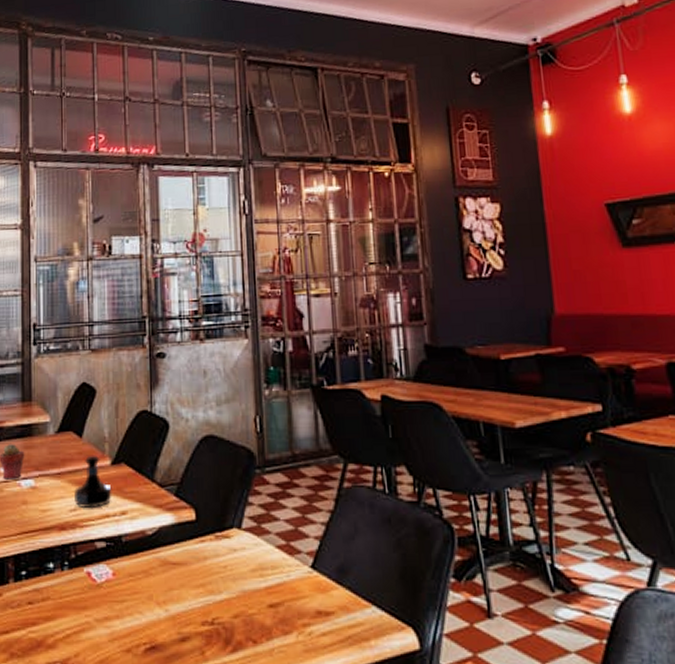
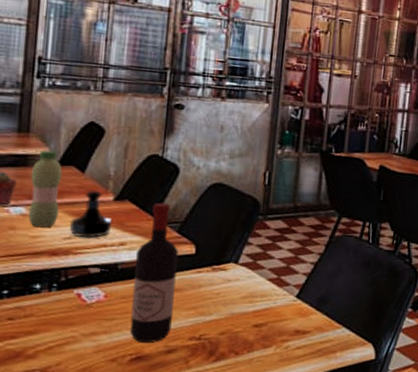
water bottle: none [36,417,63,500] -> present [28,150,63,228]
wine bottle: none [138,463,182,630] -> present [129,202,179,344]

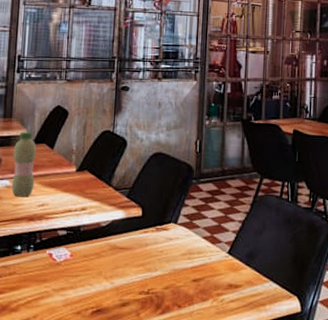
tequila bottle: present [69,189,113,239] -> none [42,163,76,205]
wine bottle: present [129,202,179,344] -> none [91,171,128,298]

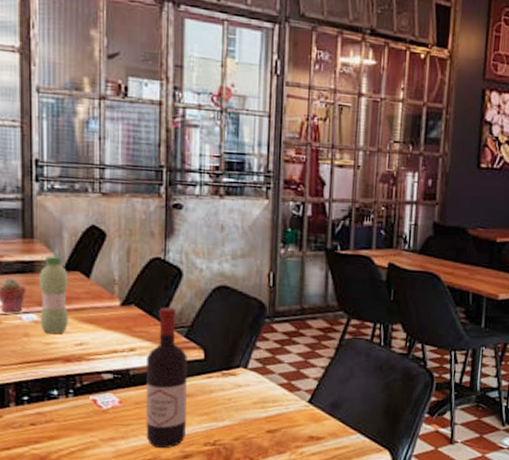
wine bottle: none [91,171,128,298] -> present [146,307,187,449]

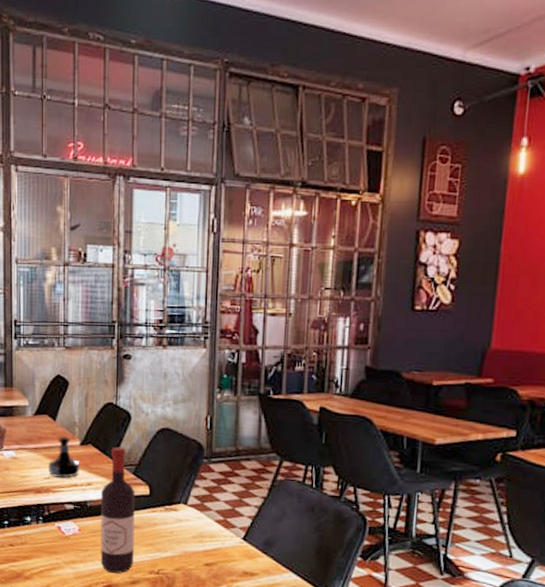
water bottle: present [38,255,69,334] -> none [16,401,39,469]
tequila bottle: none [79,295,121,345] -> present [47,435,80,479]

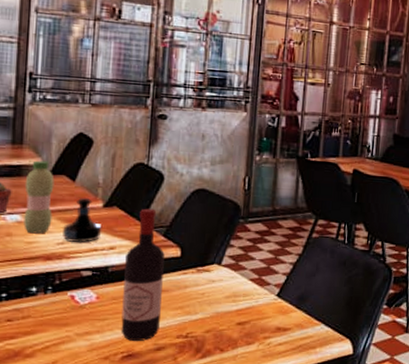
water bottle: none [16,401,39,469] -> present [23,160,55,234]

